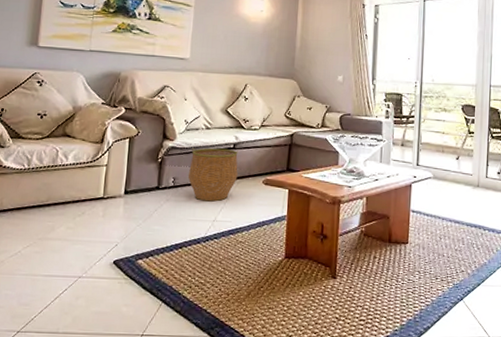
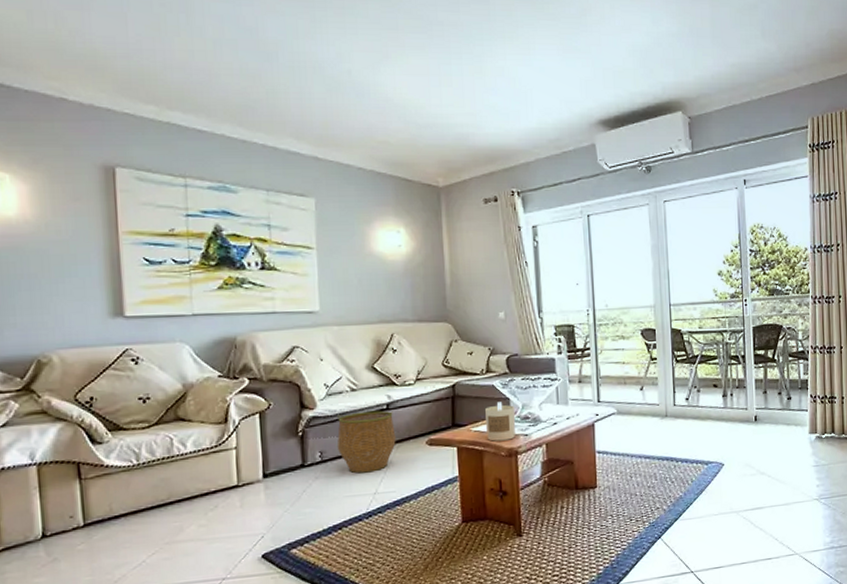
candle: none [315,154,343,189] -> present [484,402,516,442]

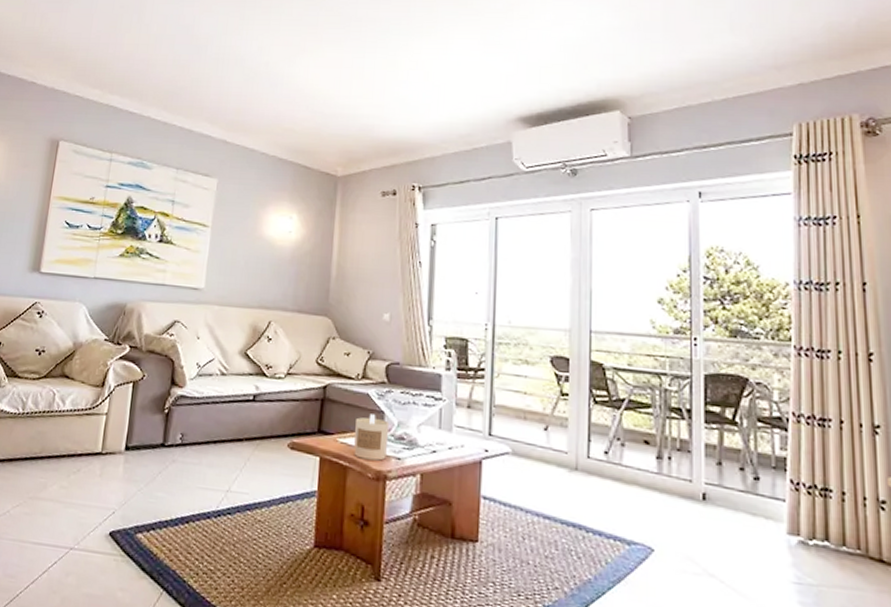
basket: present [337,410,396,474] -> none [198,398,259,467]

